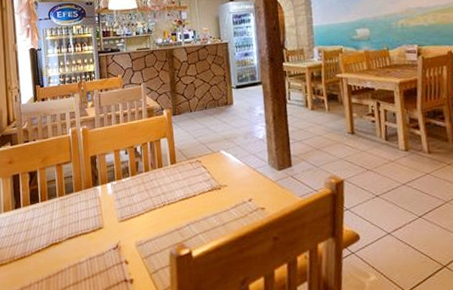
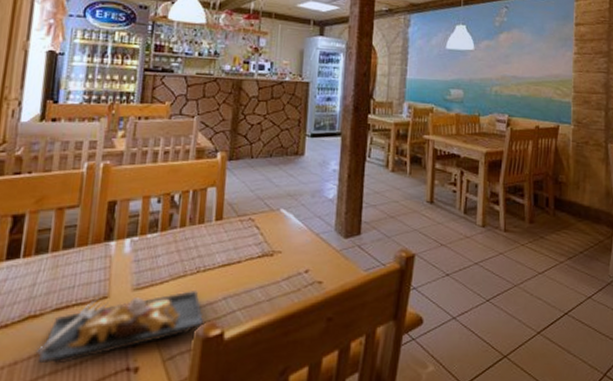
plate: none [61,219,174,278] -> present [35,289,203,364]

